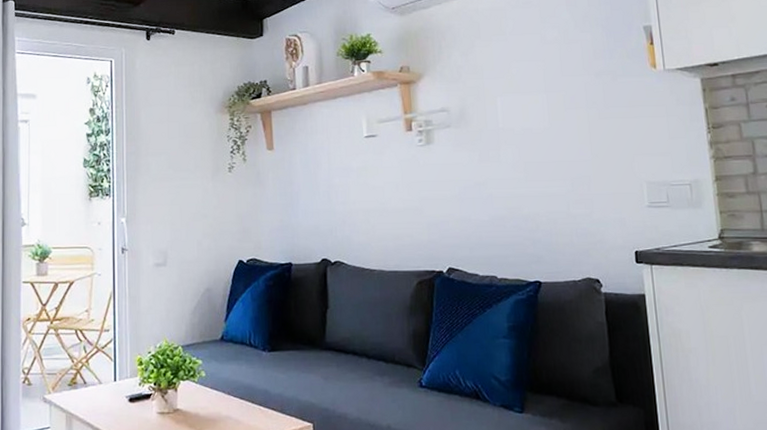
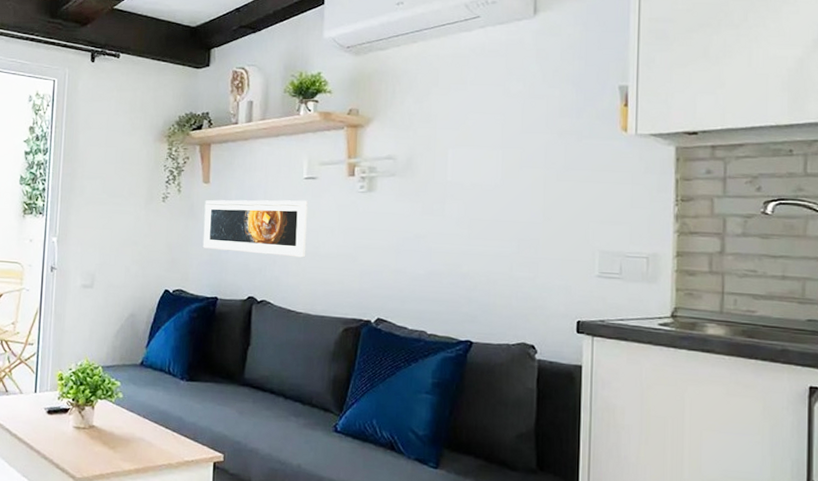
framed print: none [271,158,374,216] -> present [202,199,309,258]

